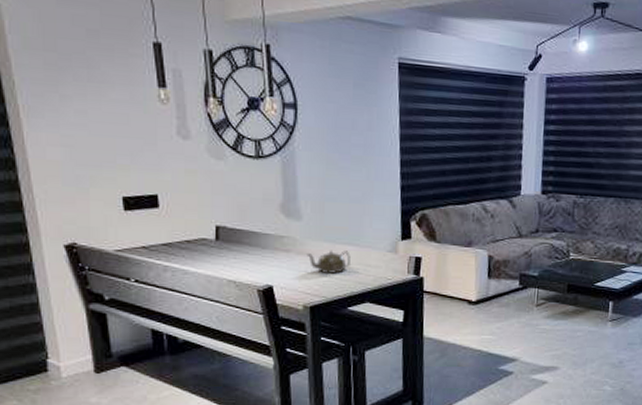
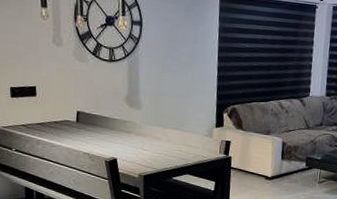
teapot: present [307,250,351,275] -> none [143,133,176,152]

